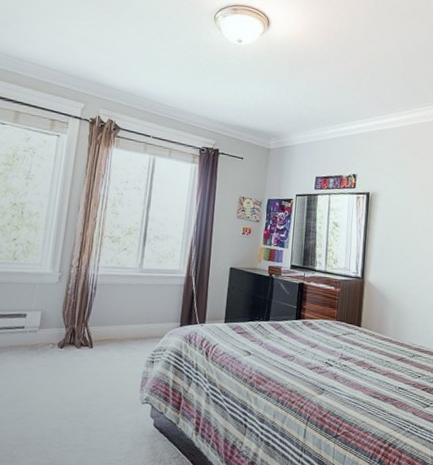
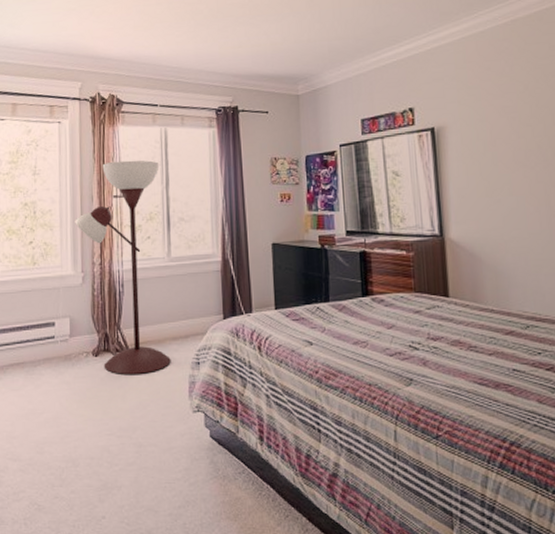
floor lamp: none [59,178,144,367] -> present [75,160,171,374]

